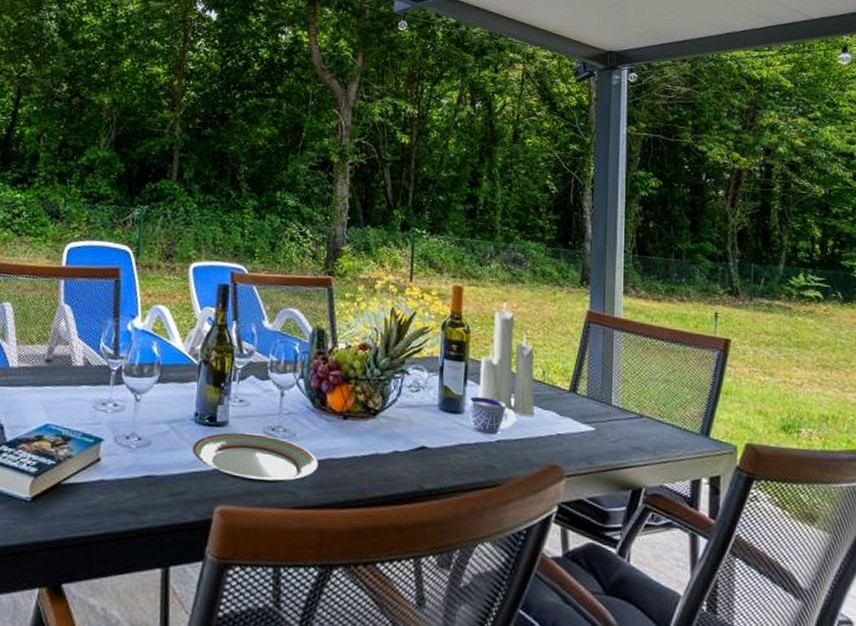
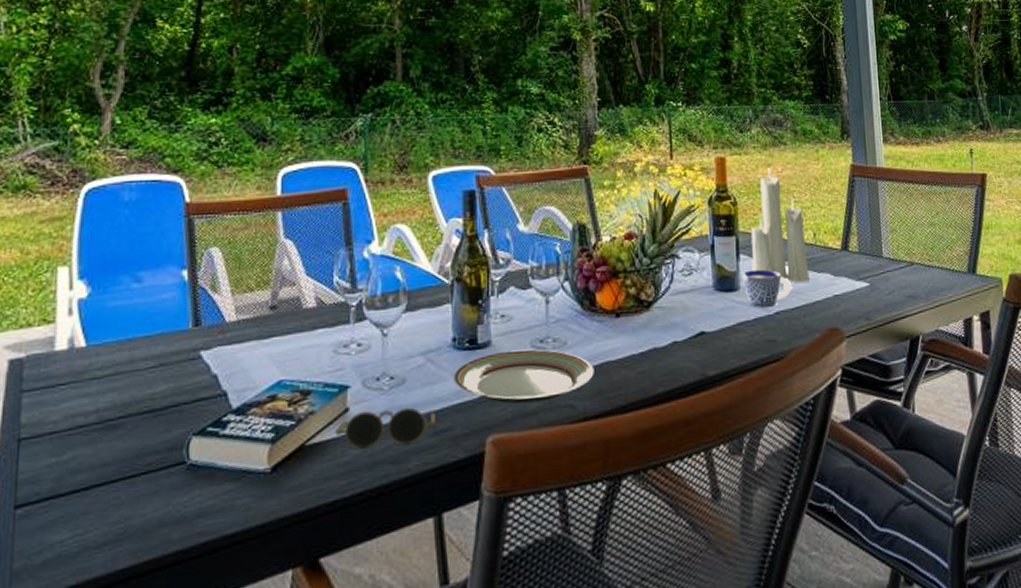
sunglasses: none [87,463,173,500] -> present [335,407,436,449]

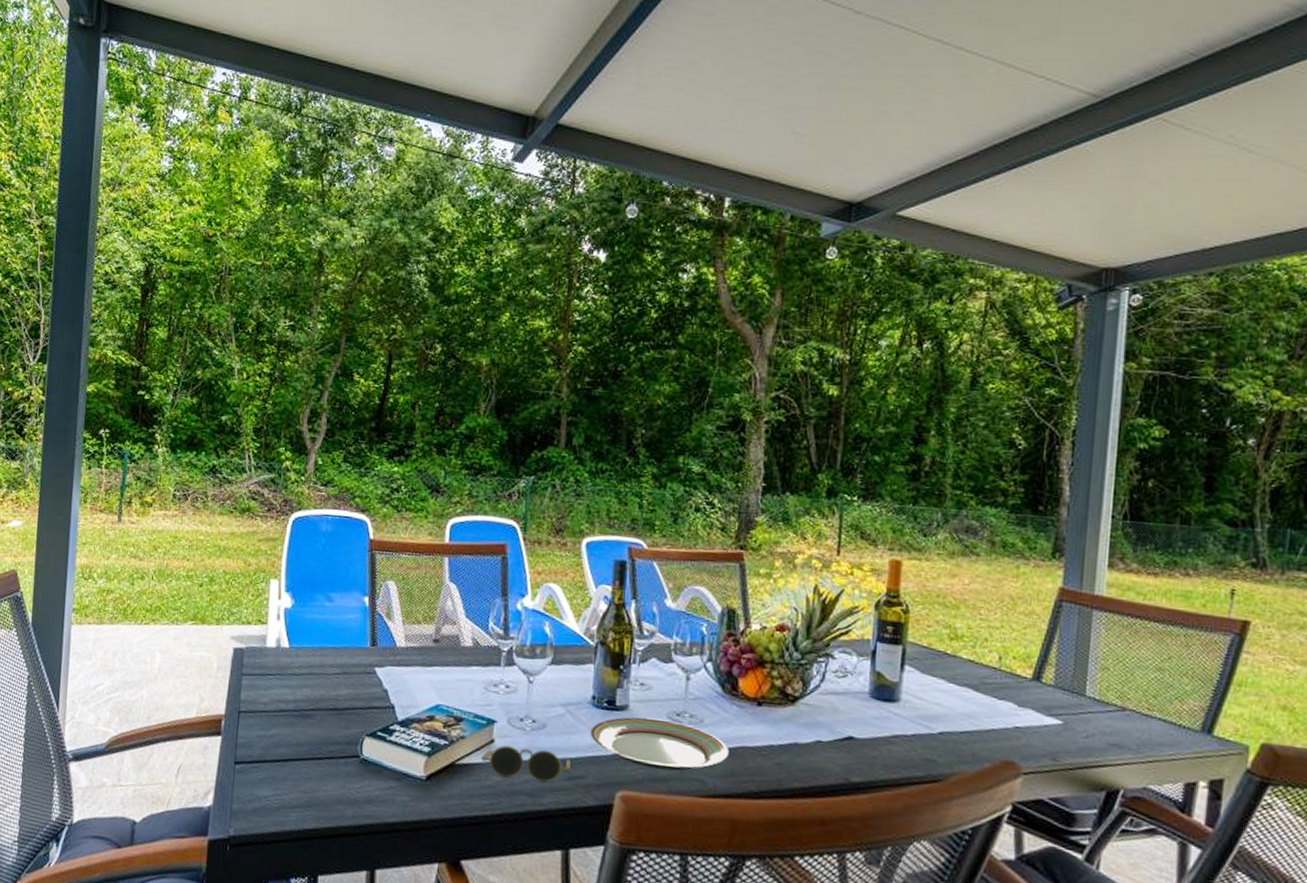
cup: present [743,269,792,308] -> none [905,683,964,726]
candle: present [750,168,810,282] -> none [917,578,989,707]

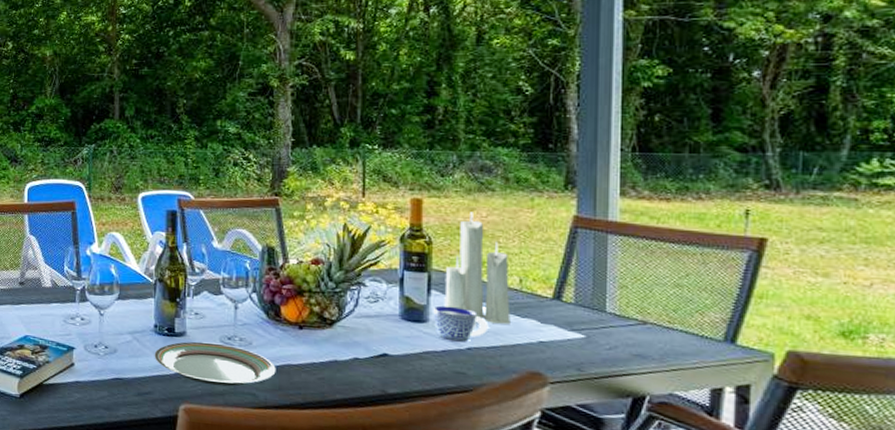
sunglasses: present [481,745,571,783] -> none [64,367,139,398]
cup: none [905,683,964,726] -> present [433,305,489,342]
candle: none [917,578,989,707] -> present [444,212,511,324]

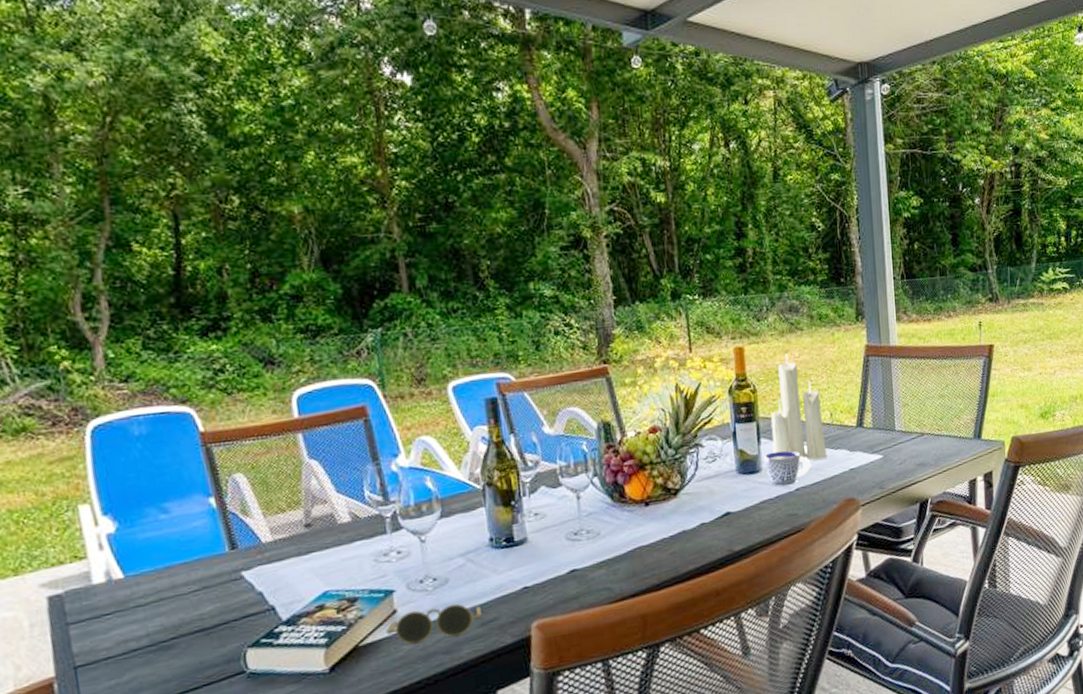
sunglasses: none [64,367,139,398] -> present [386,603,482,645]
plate: present [154,341,276,386] -> none [494,541,628,592]

